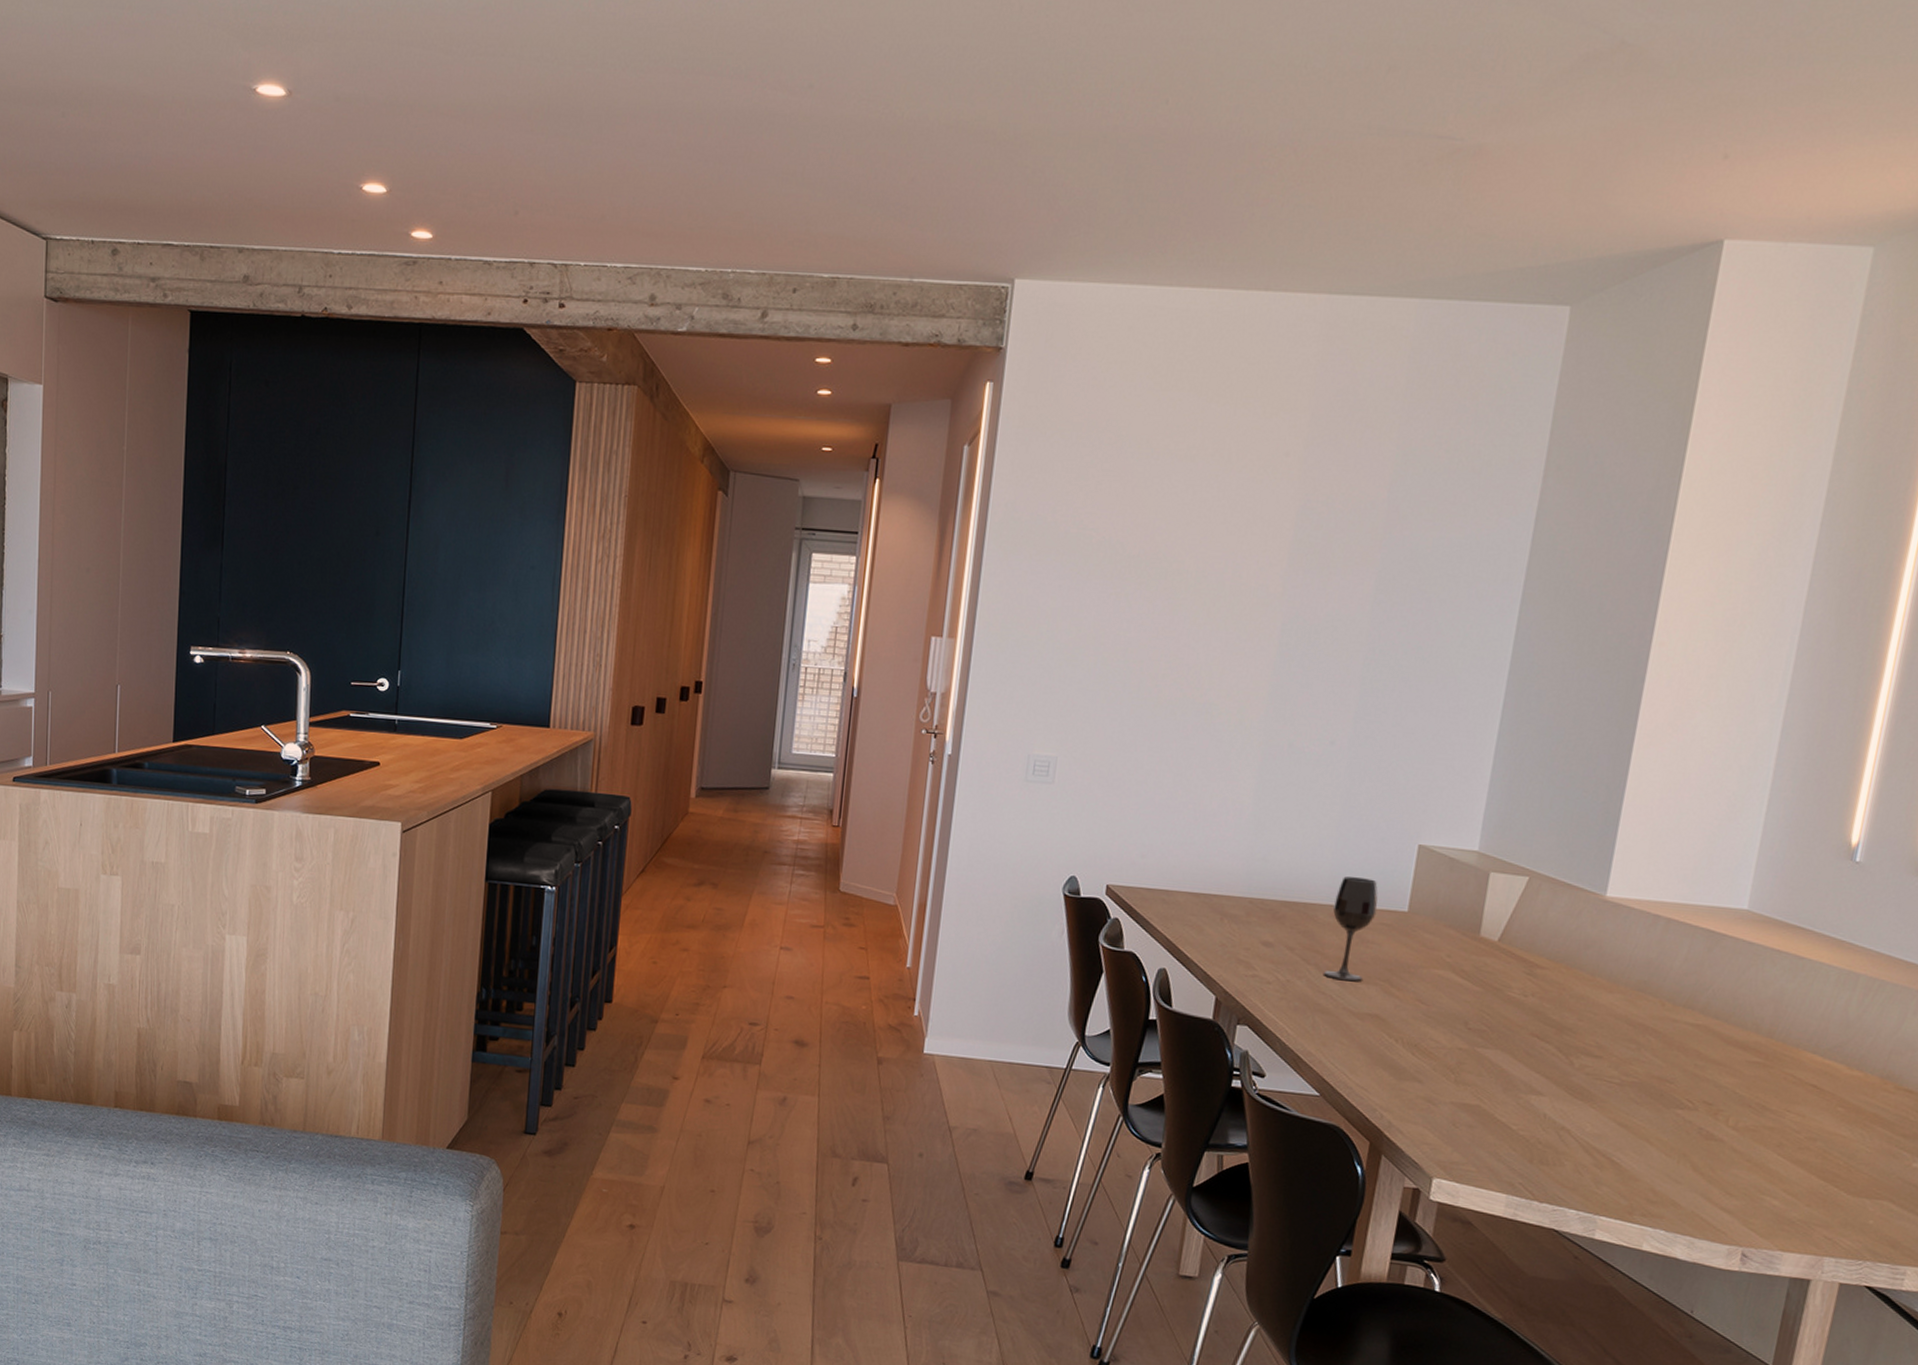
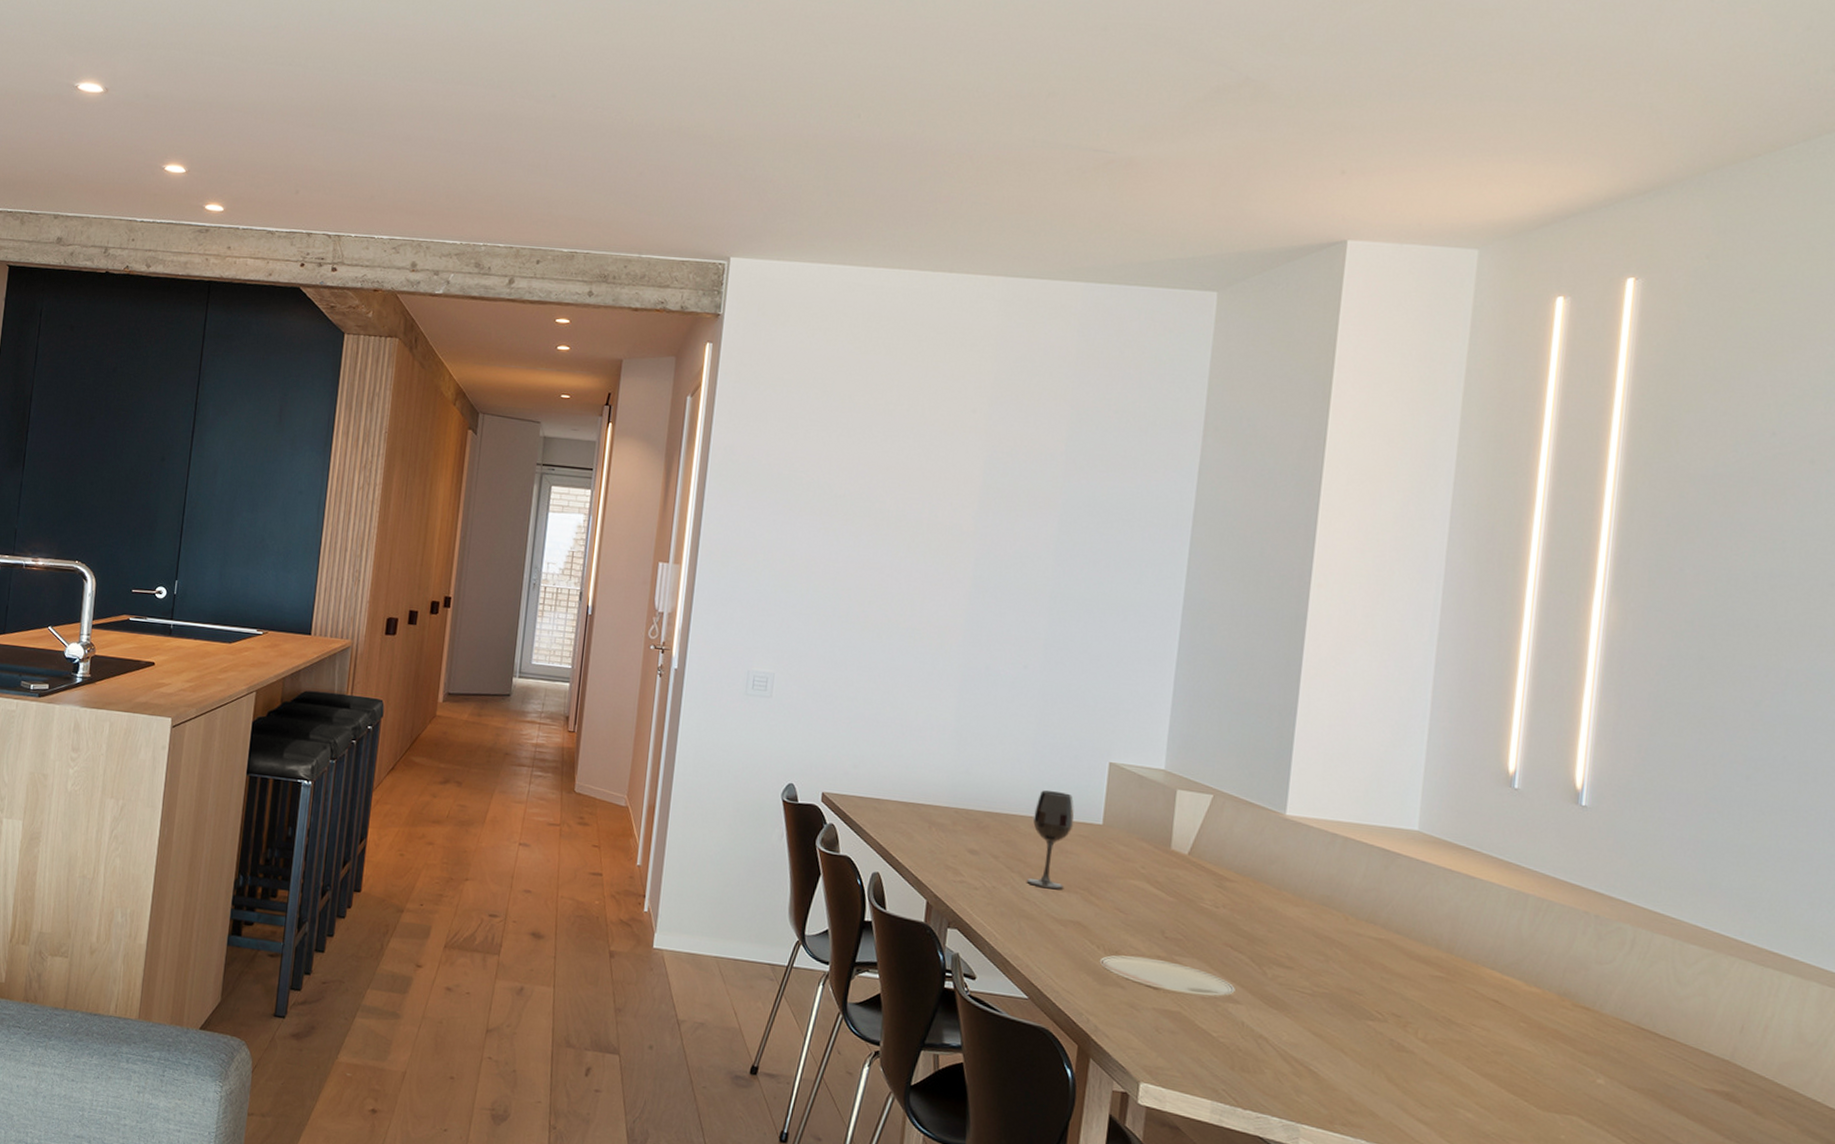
plate: none [1396,1048,1539,1090] -> present [1099,955,1235,998]

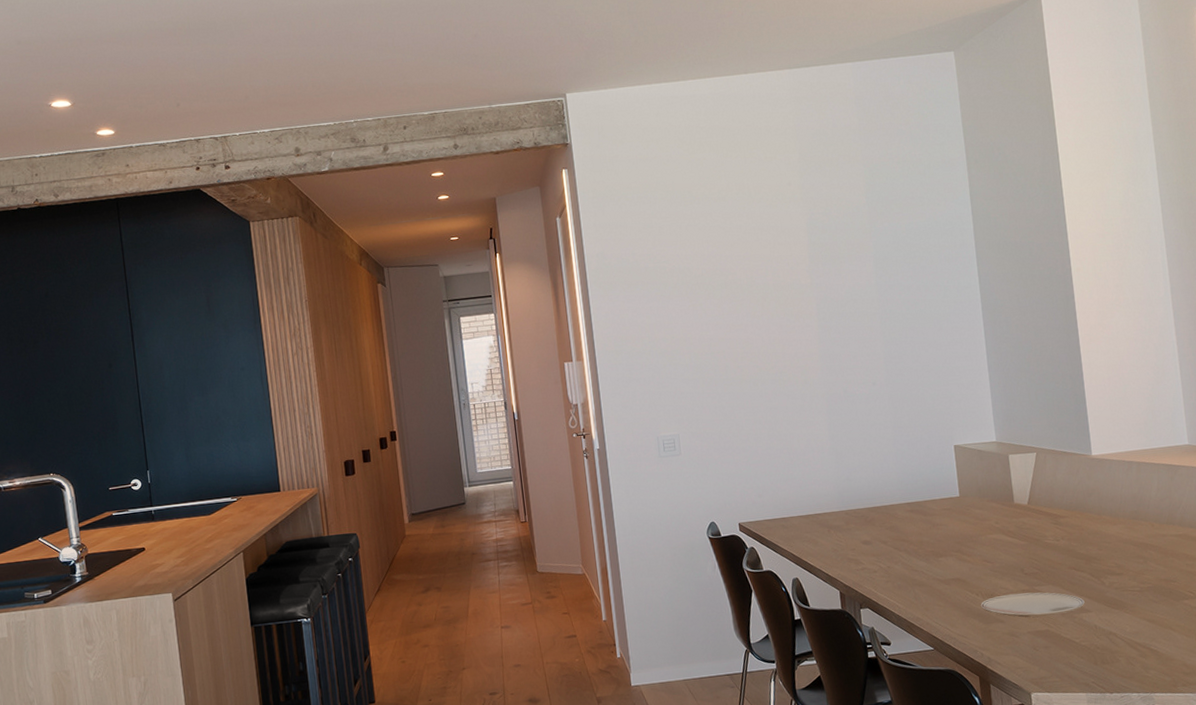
wine glass: present [1026,790,1075,890] -> none [905,477,941,559]

